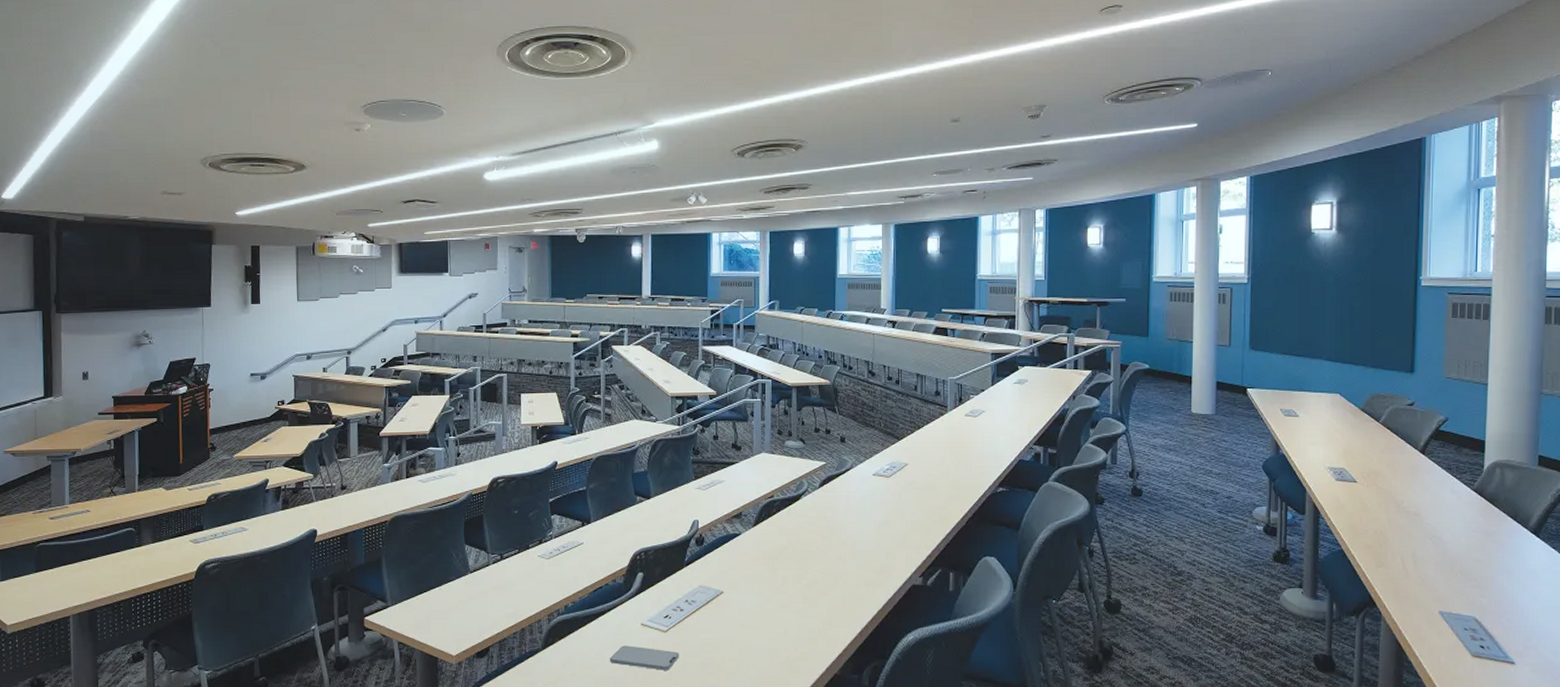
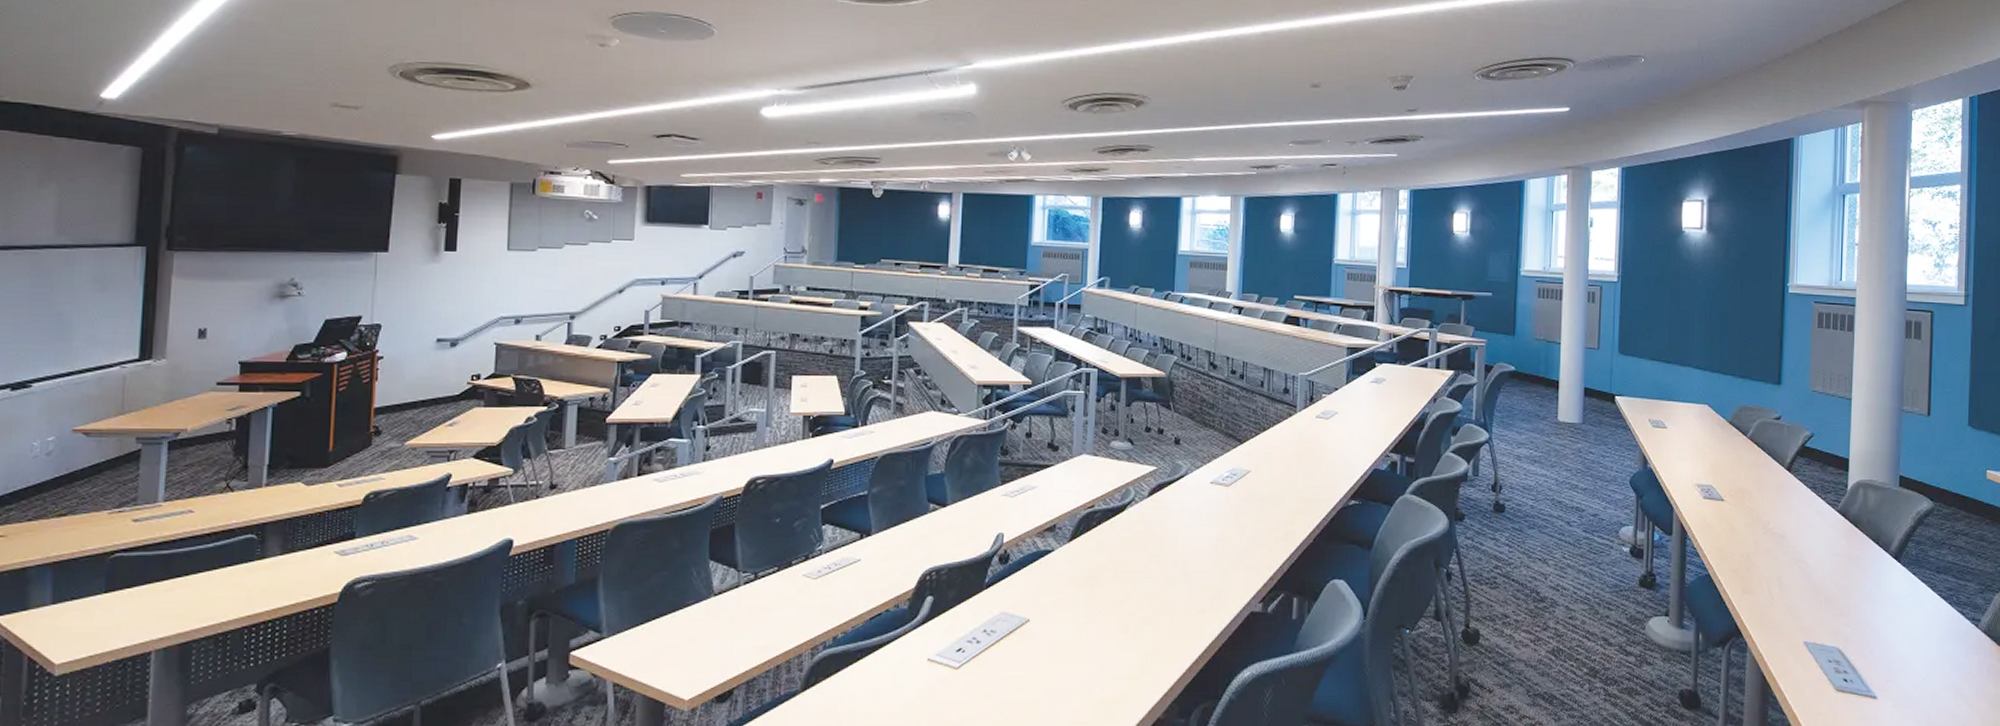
smartphone: present [609,645,679,670] -> none [885,685,972,716]

